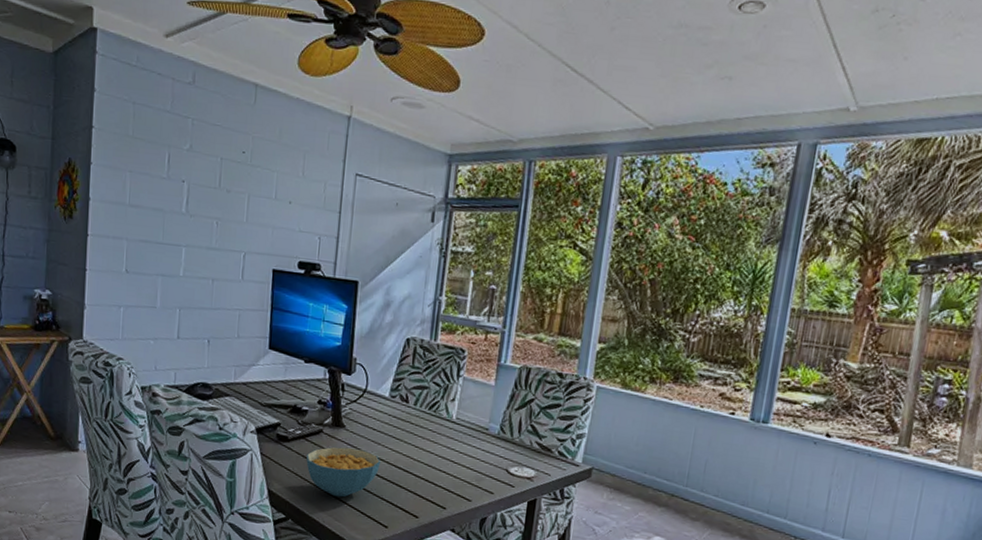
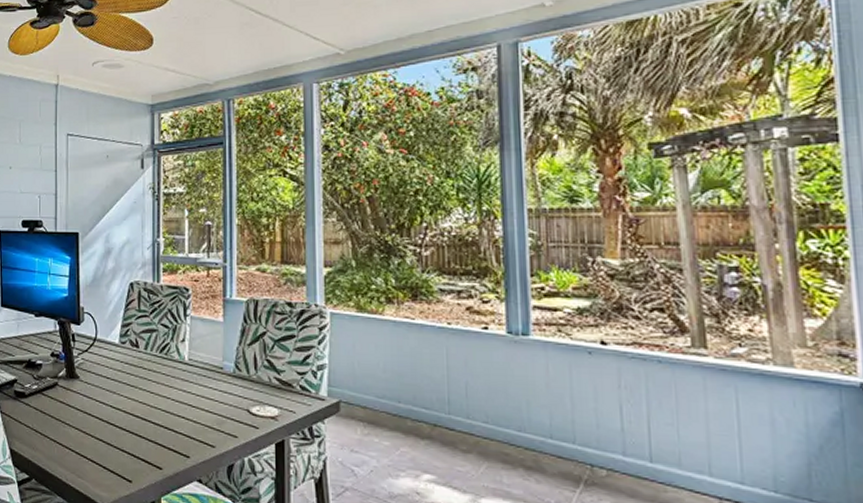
cereal bowl: present [306,447,380,497] -> none [45,398,117,452]

